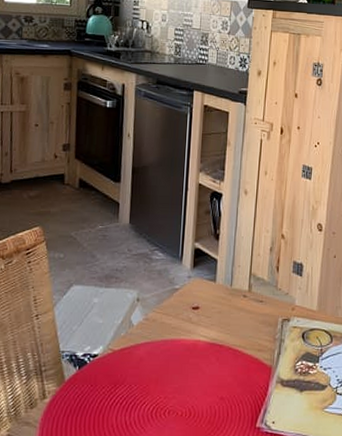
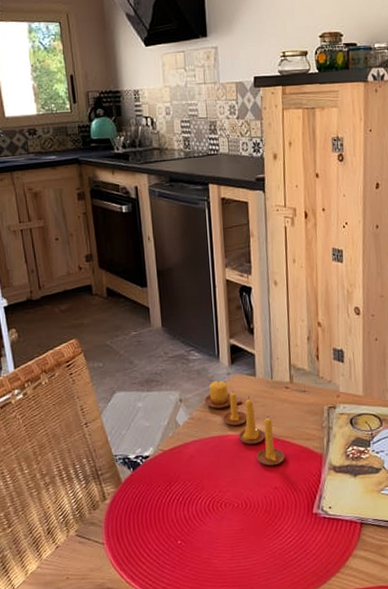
candle: none [162,282,236,375] -> present [204,380,286,466]

